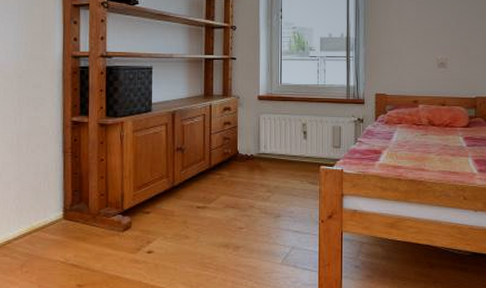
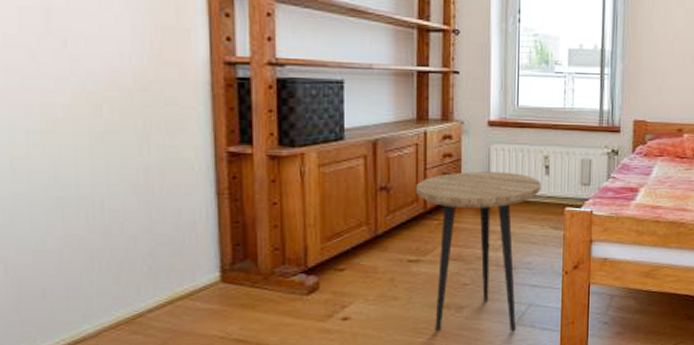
side table: none [203,136,300,270] -> present [416,172,541,332]

